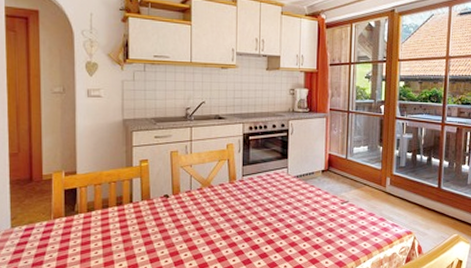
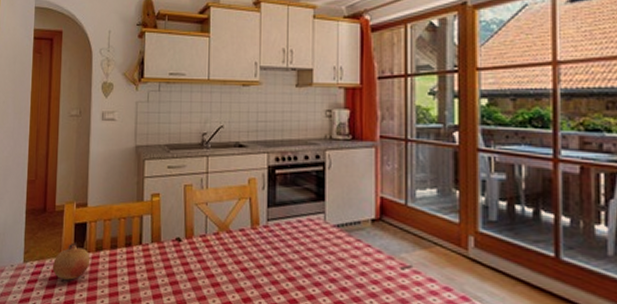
fruit: none [42,206,82,238] -> present [52,242,90,280]

